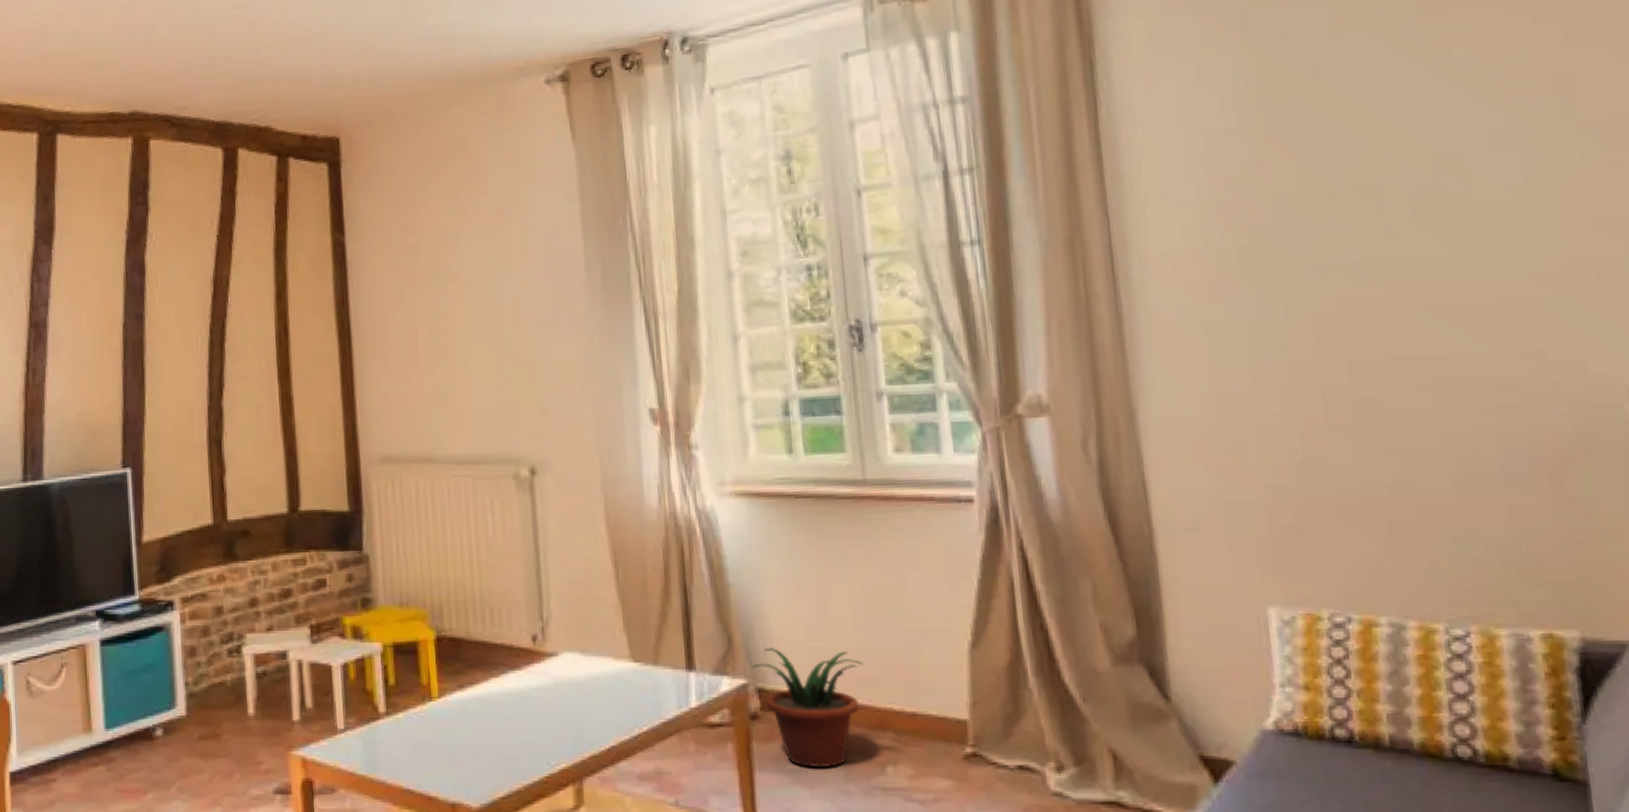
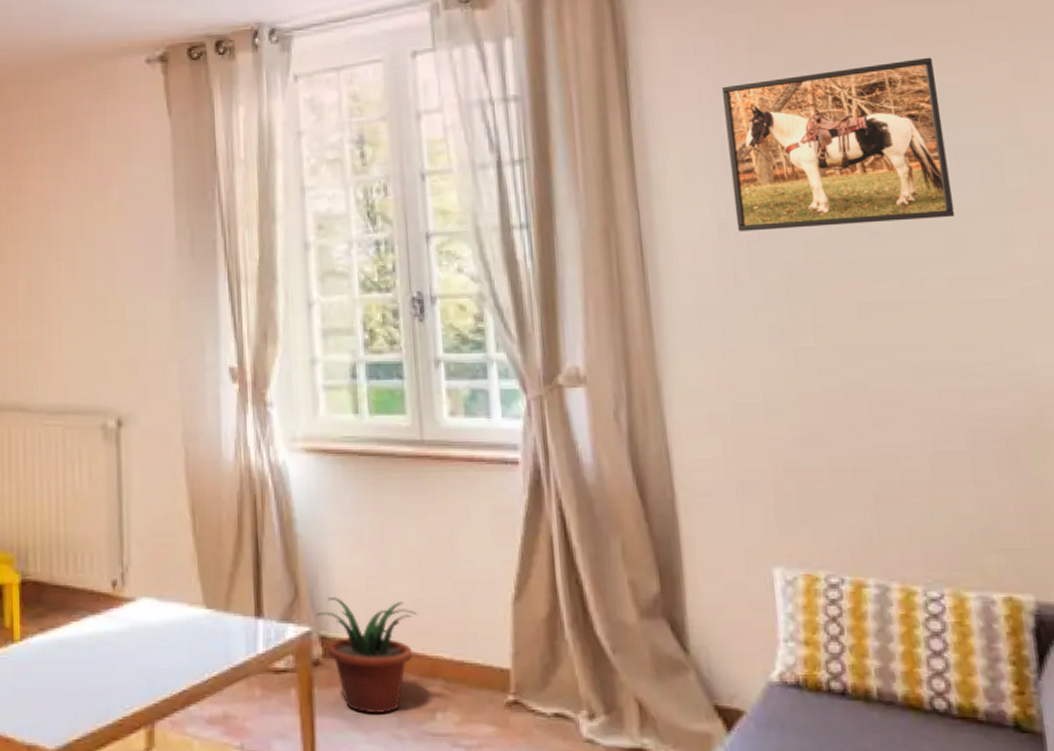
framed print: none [1206,24,1490,236] -> present [721,57,955,231]

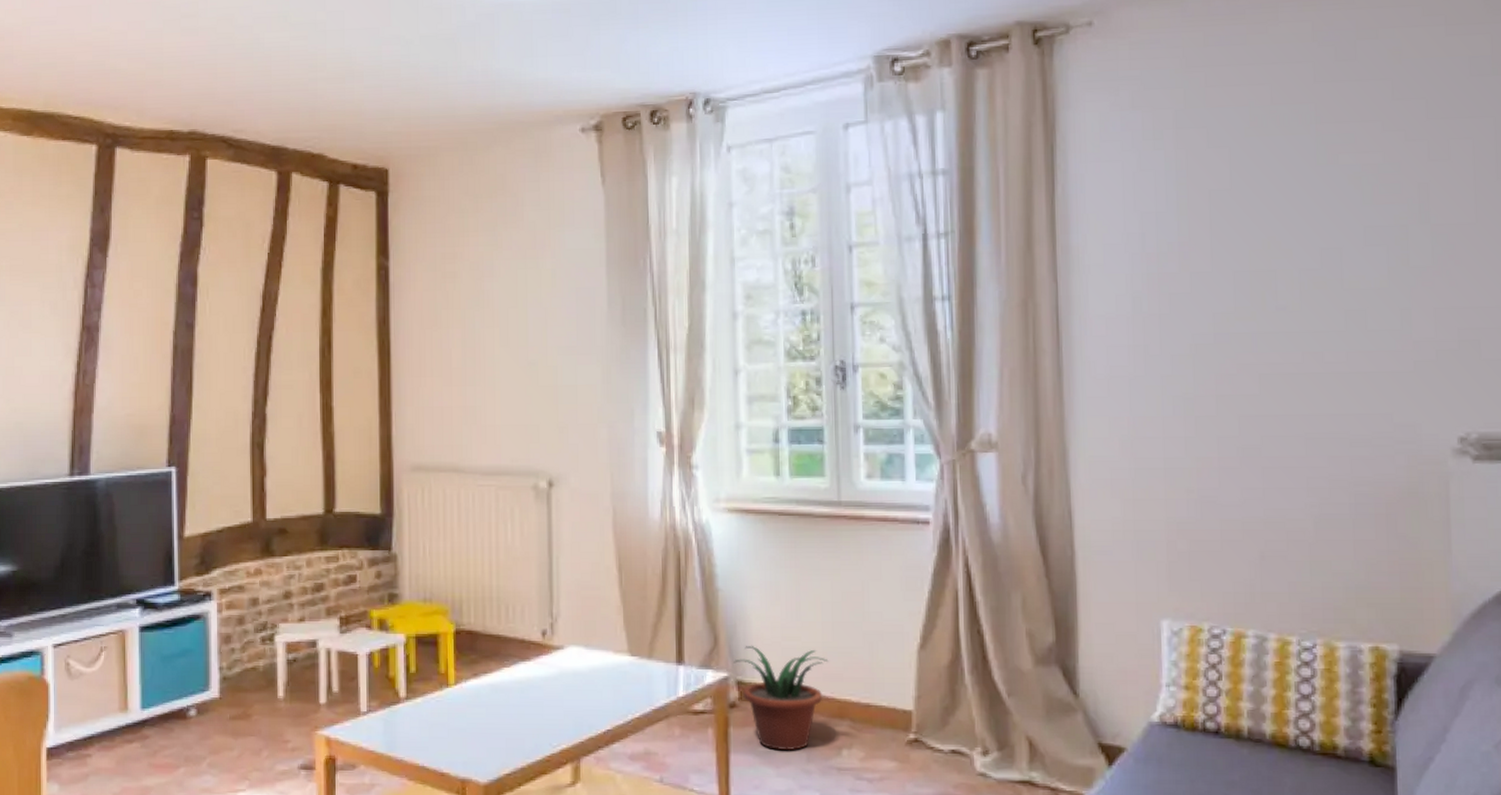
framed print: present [721,57,955,231] -> none [1144,136,1359,305]

